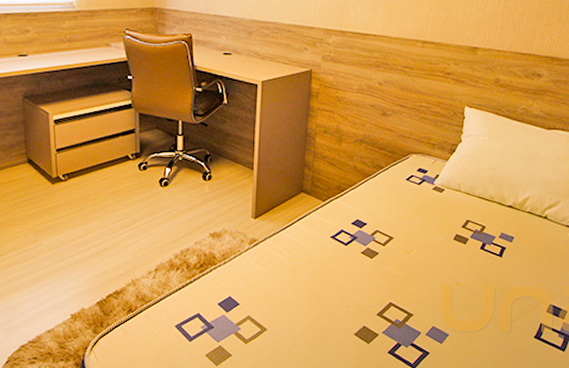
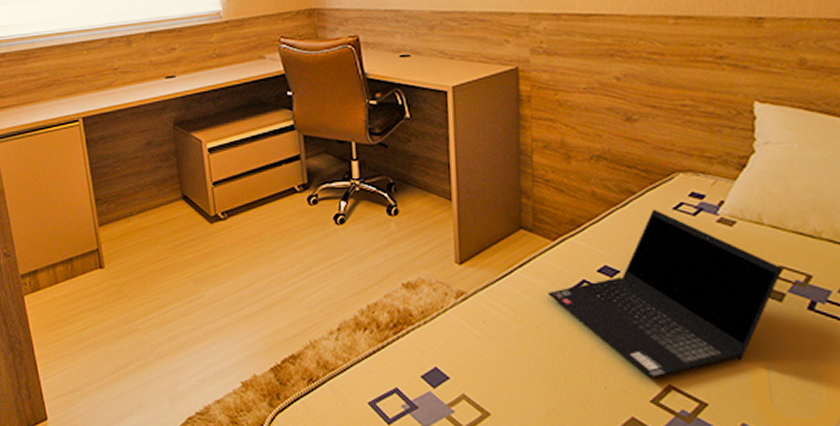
laptop computer: none [317,180,469,299] -> present [548,209,783,379]

